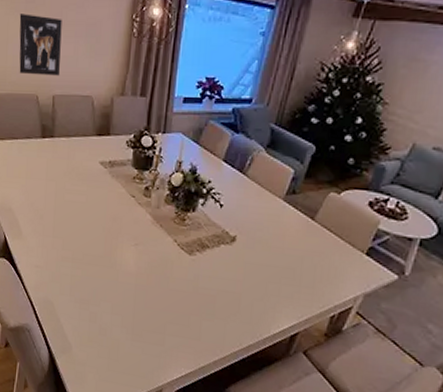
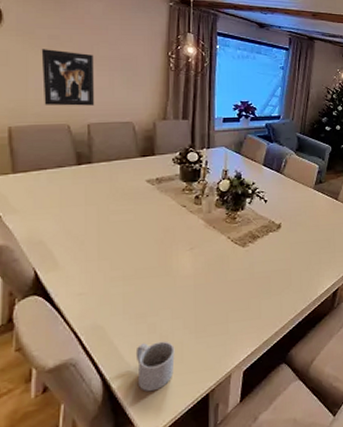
mug: none [77,329,112,379] -> present [135,341,175,392]

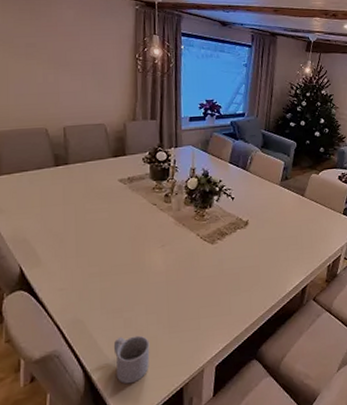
wall art: present [41,49,94,106] -> none [20,57,68,111]

